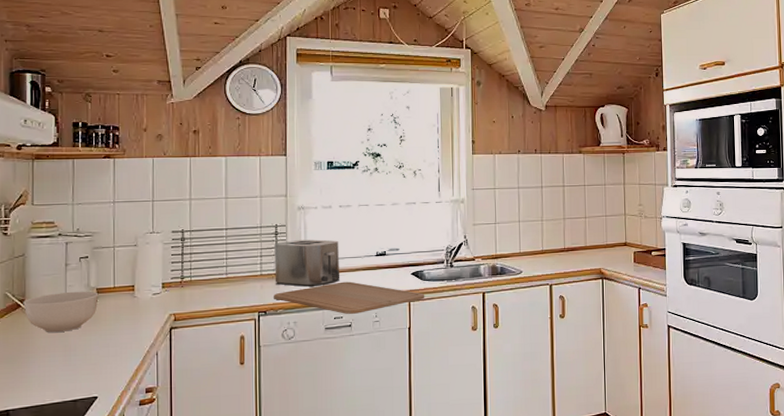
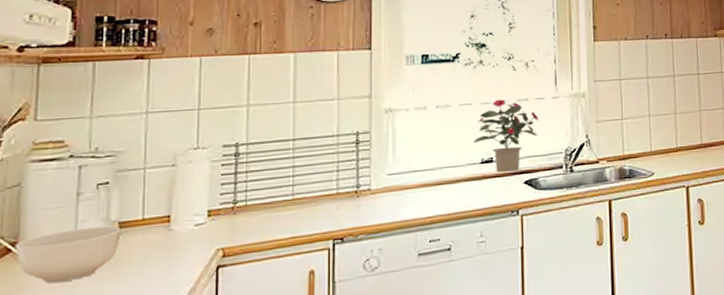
toaster: present [274,239,340,288] -> none [354,147,437,206]
chopping board: present [274,281,425,315] -> none [353,195,541,236]
potted flower: none [369,202,425,265] -> present [472,99,539,173]

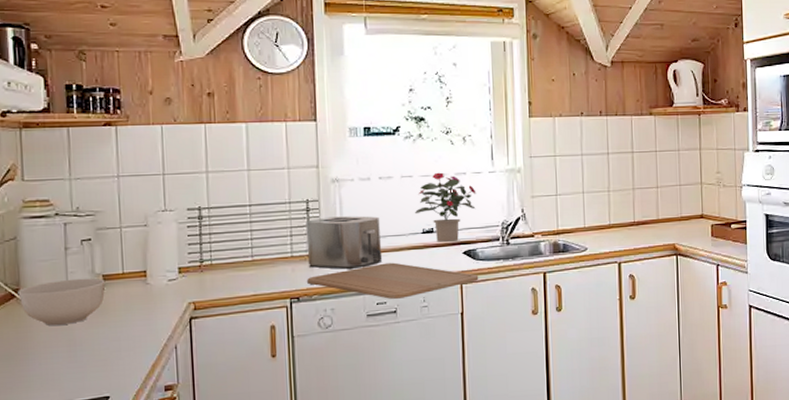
chopping board: none [353,195,541,236] -> present [307,262,479,300]
toaster: none [354,147,437,206] -> present [305,216,383,270]

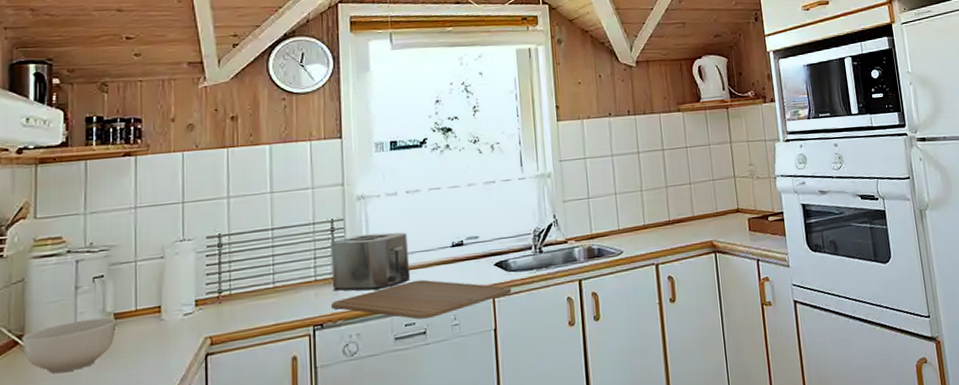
potted flower: present [414,172,476,243] -> none [443,182,506,256]

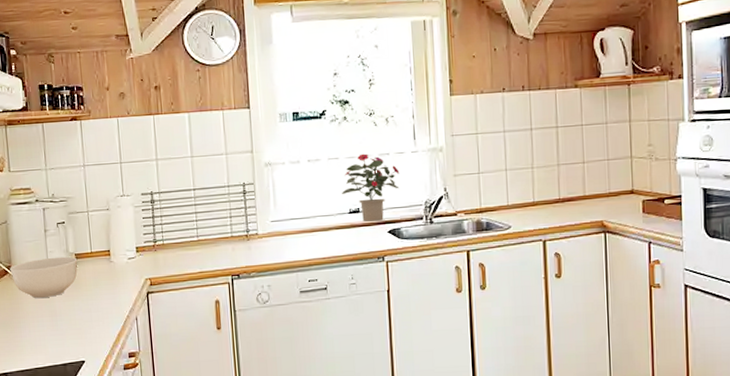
toaster: present [330,232,411,291] -> none [243,197,313,249]
chopping board: present [331,279,512,320] -> none [246,241,404,277]
potted flower: none [443,182,506,256] -> present [341,153,400,223]

